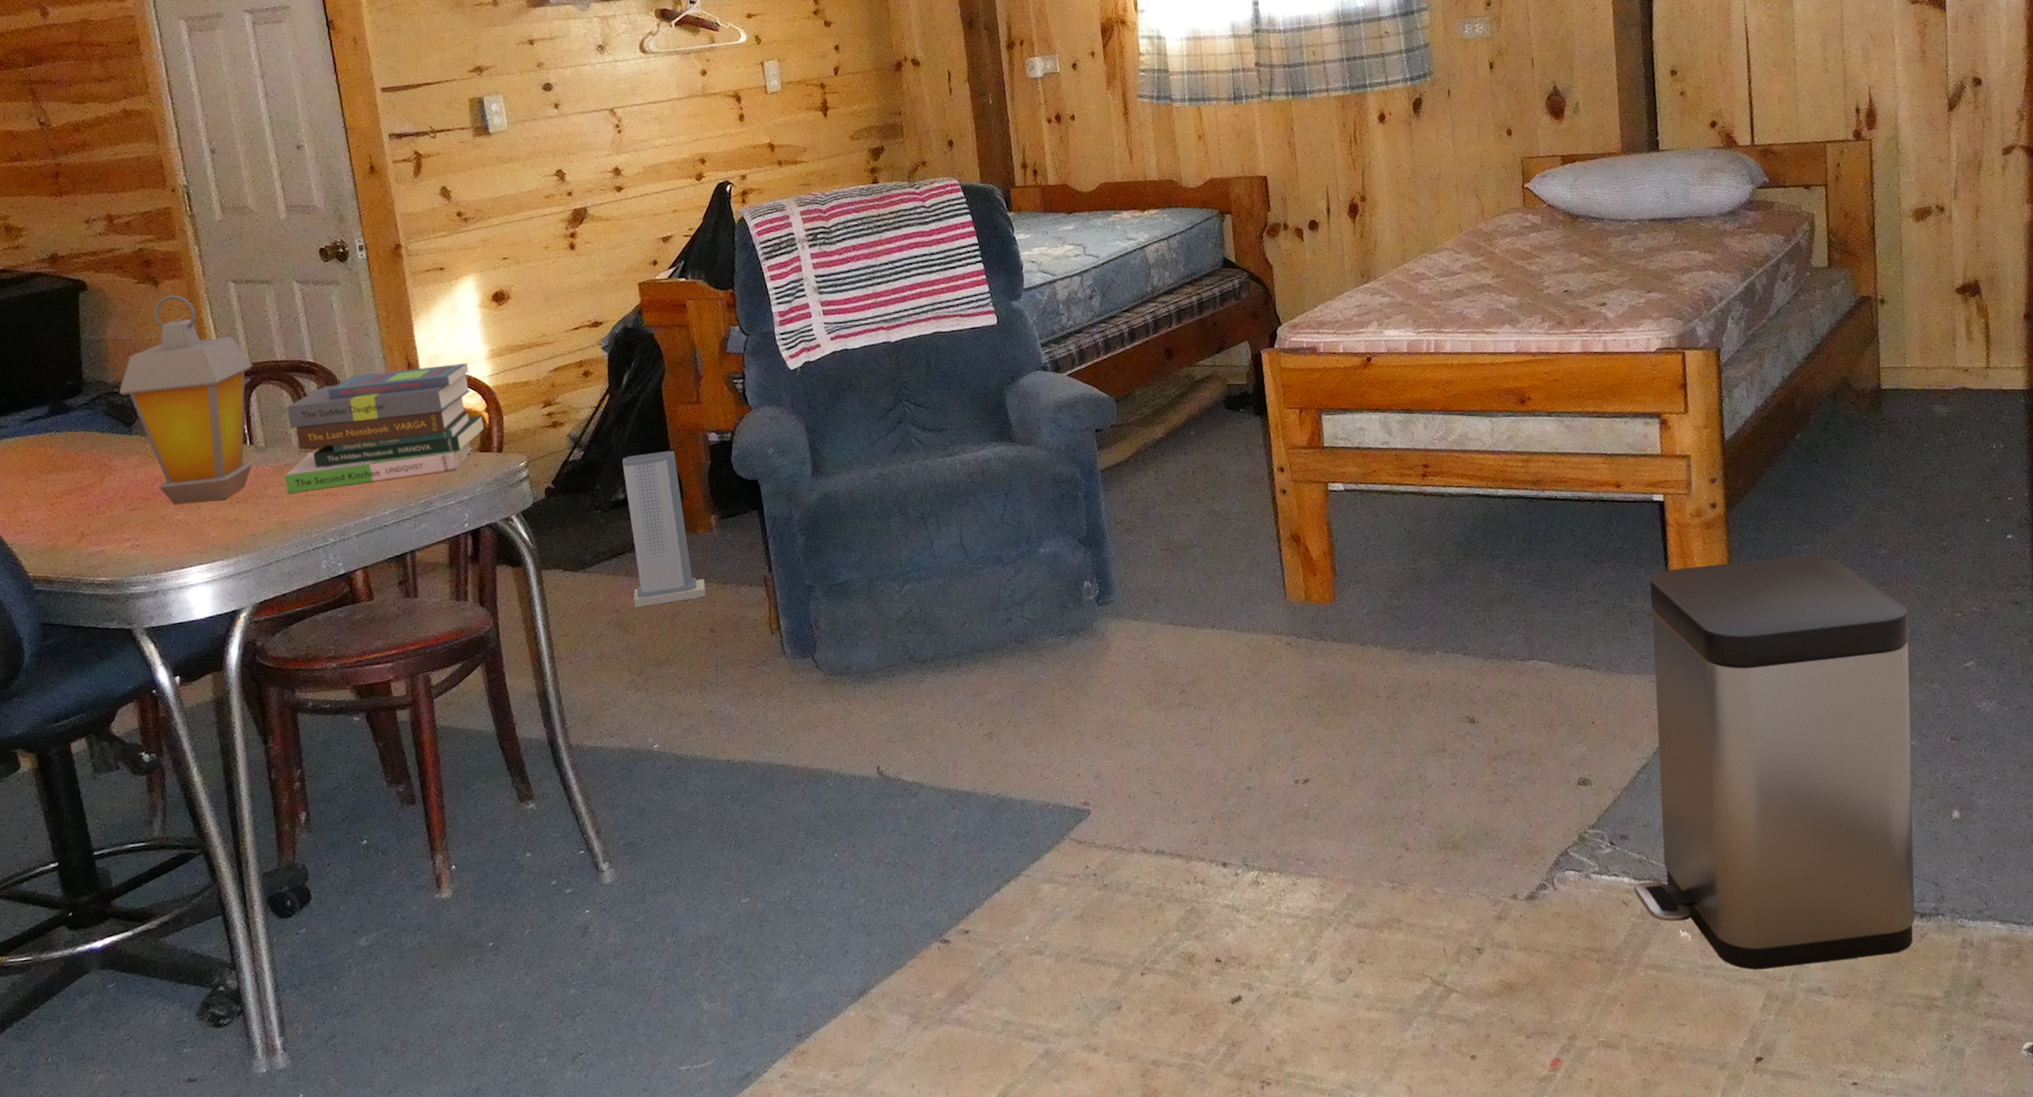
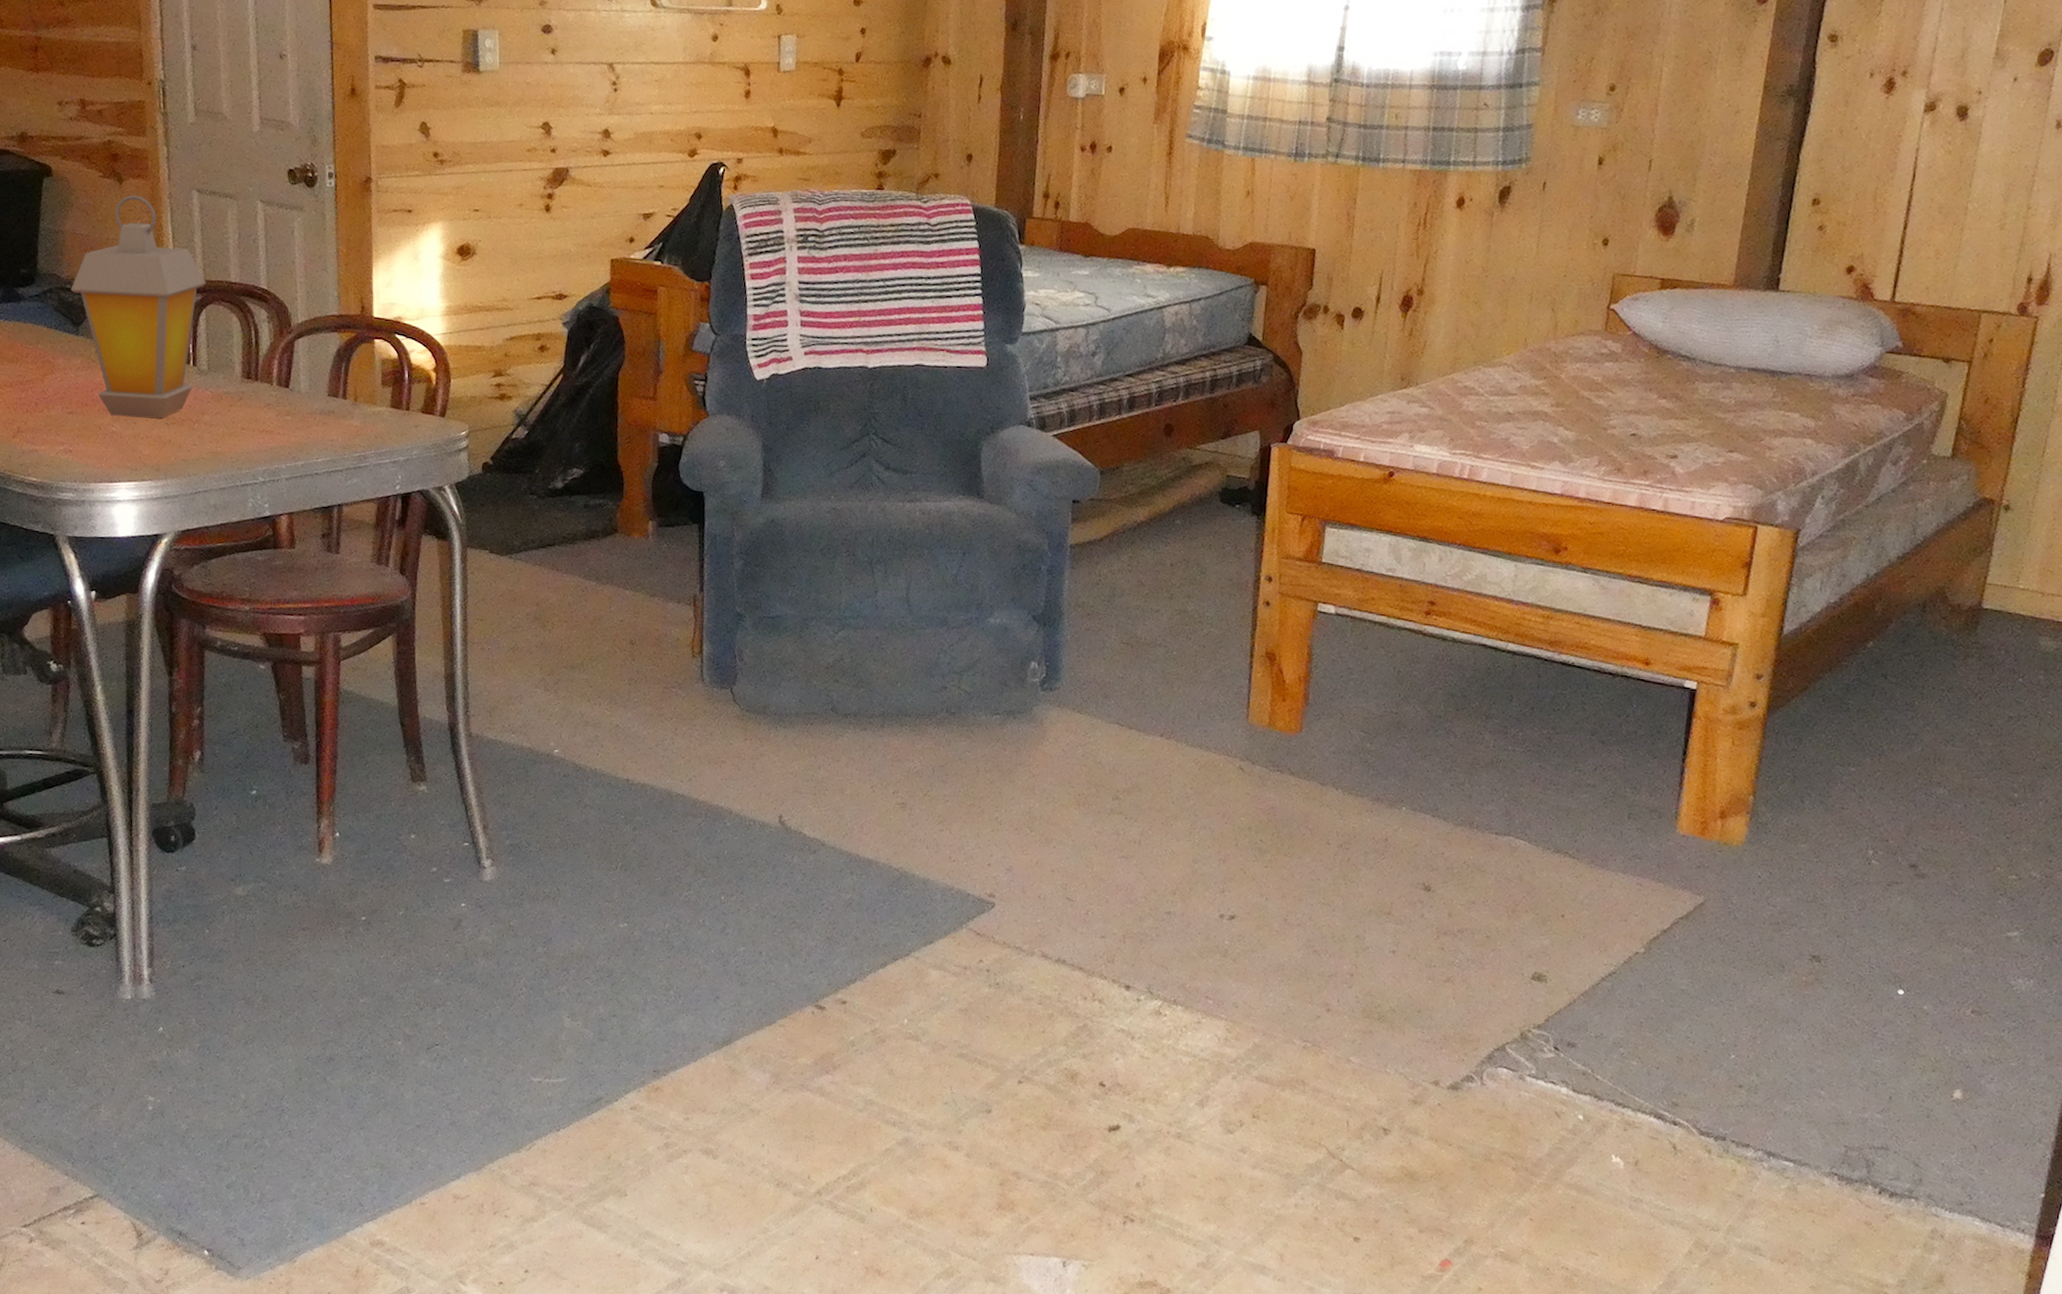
books: present [284,363,484,494] -> none [222,310,430,430]
architectural model: present [622,450,706,608] -> none [555,443,632,607]
pedal bin: present [1634,555,1915,970] -> none [1570,766,1955,1229]

